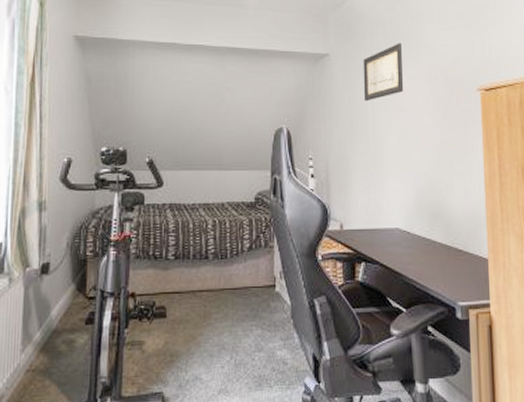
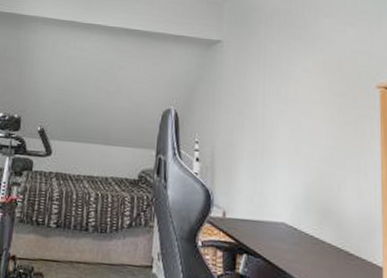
wall art: present [363,43,404,102] -> none [254,34,298,90]

